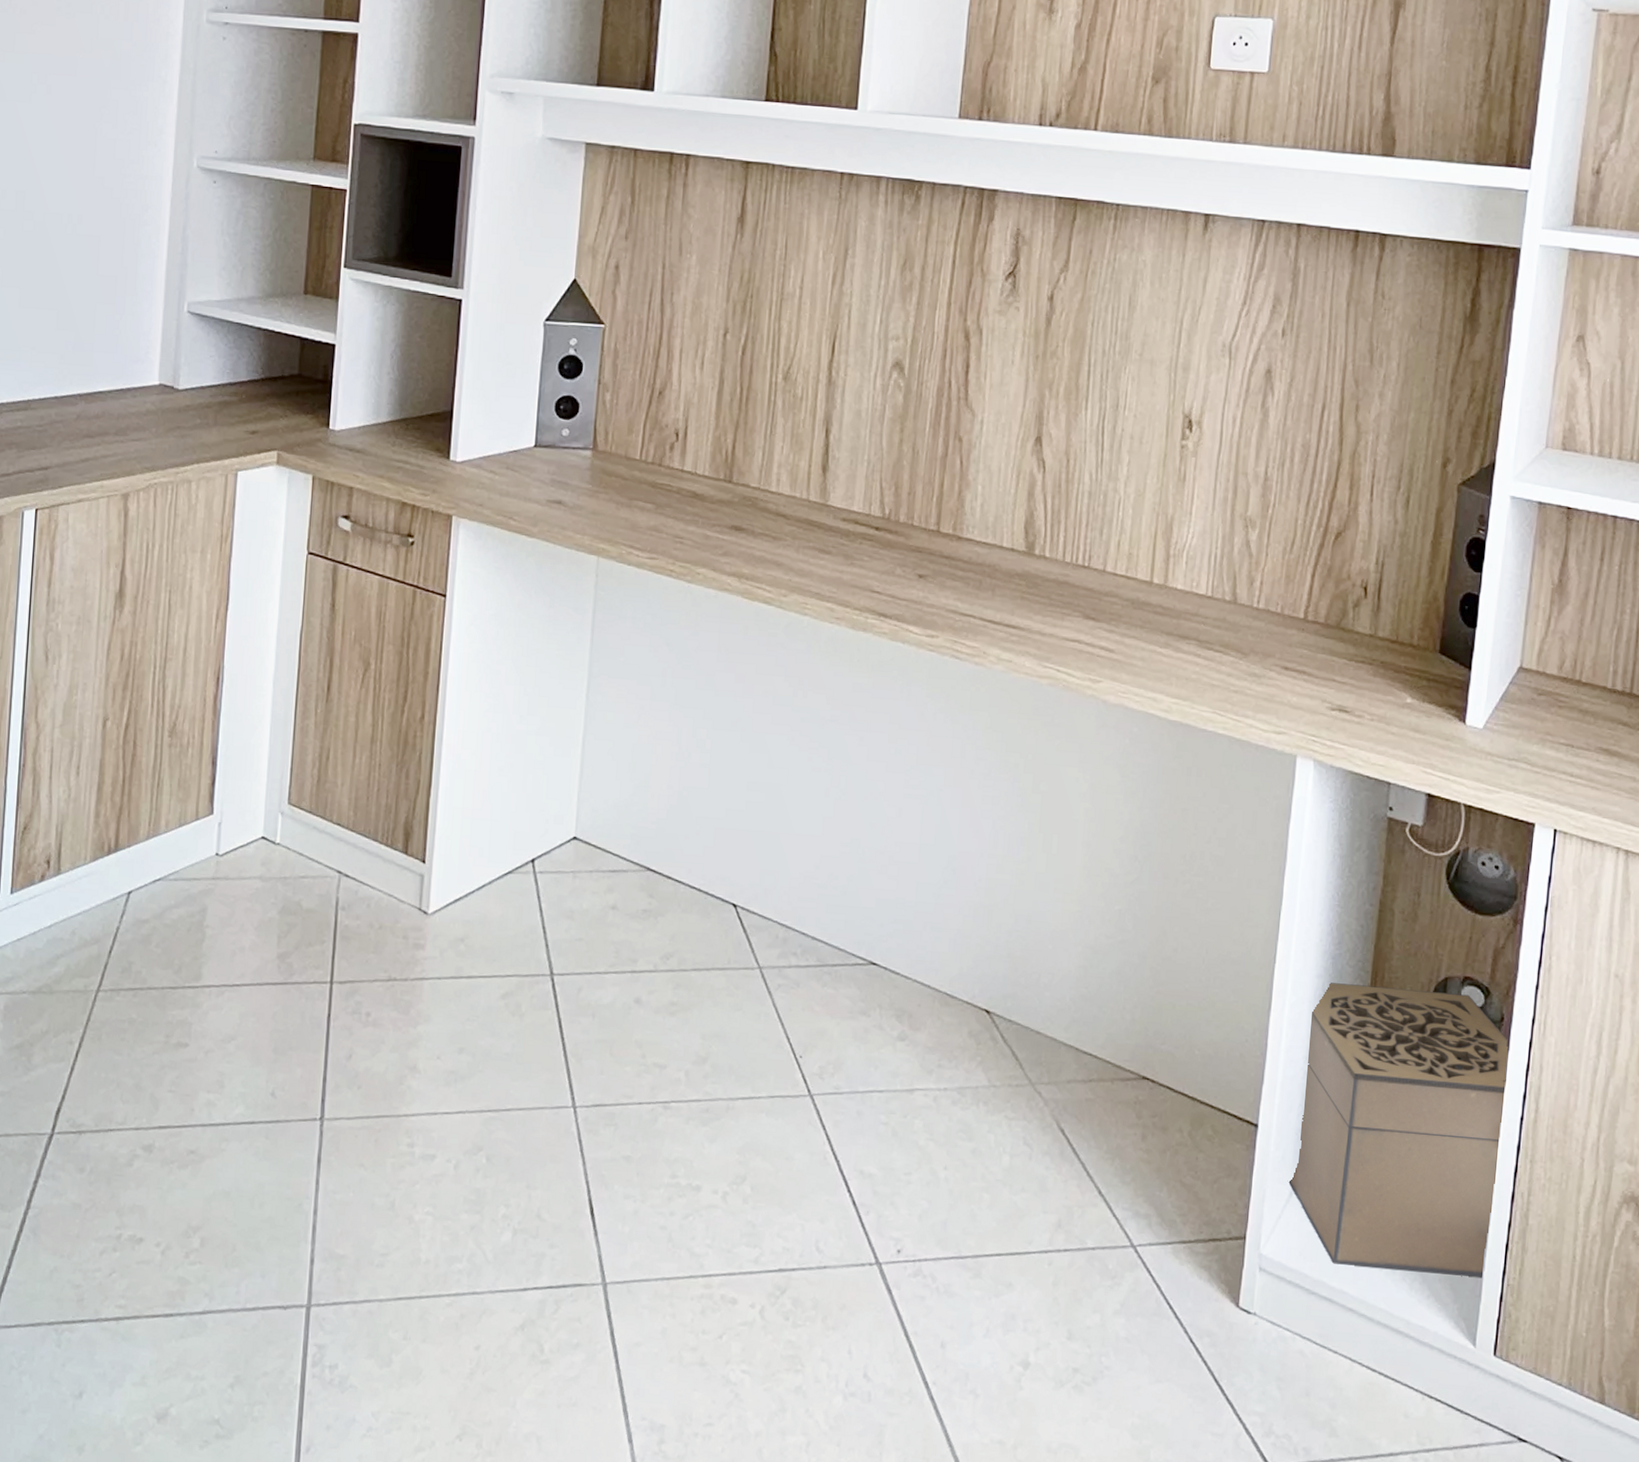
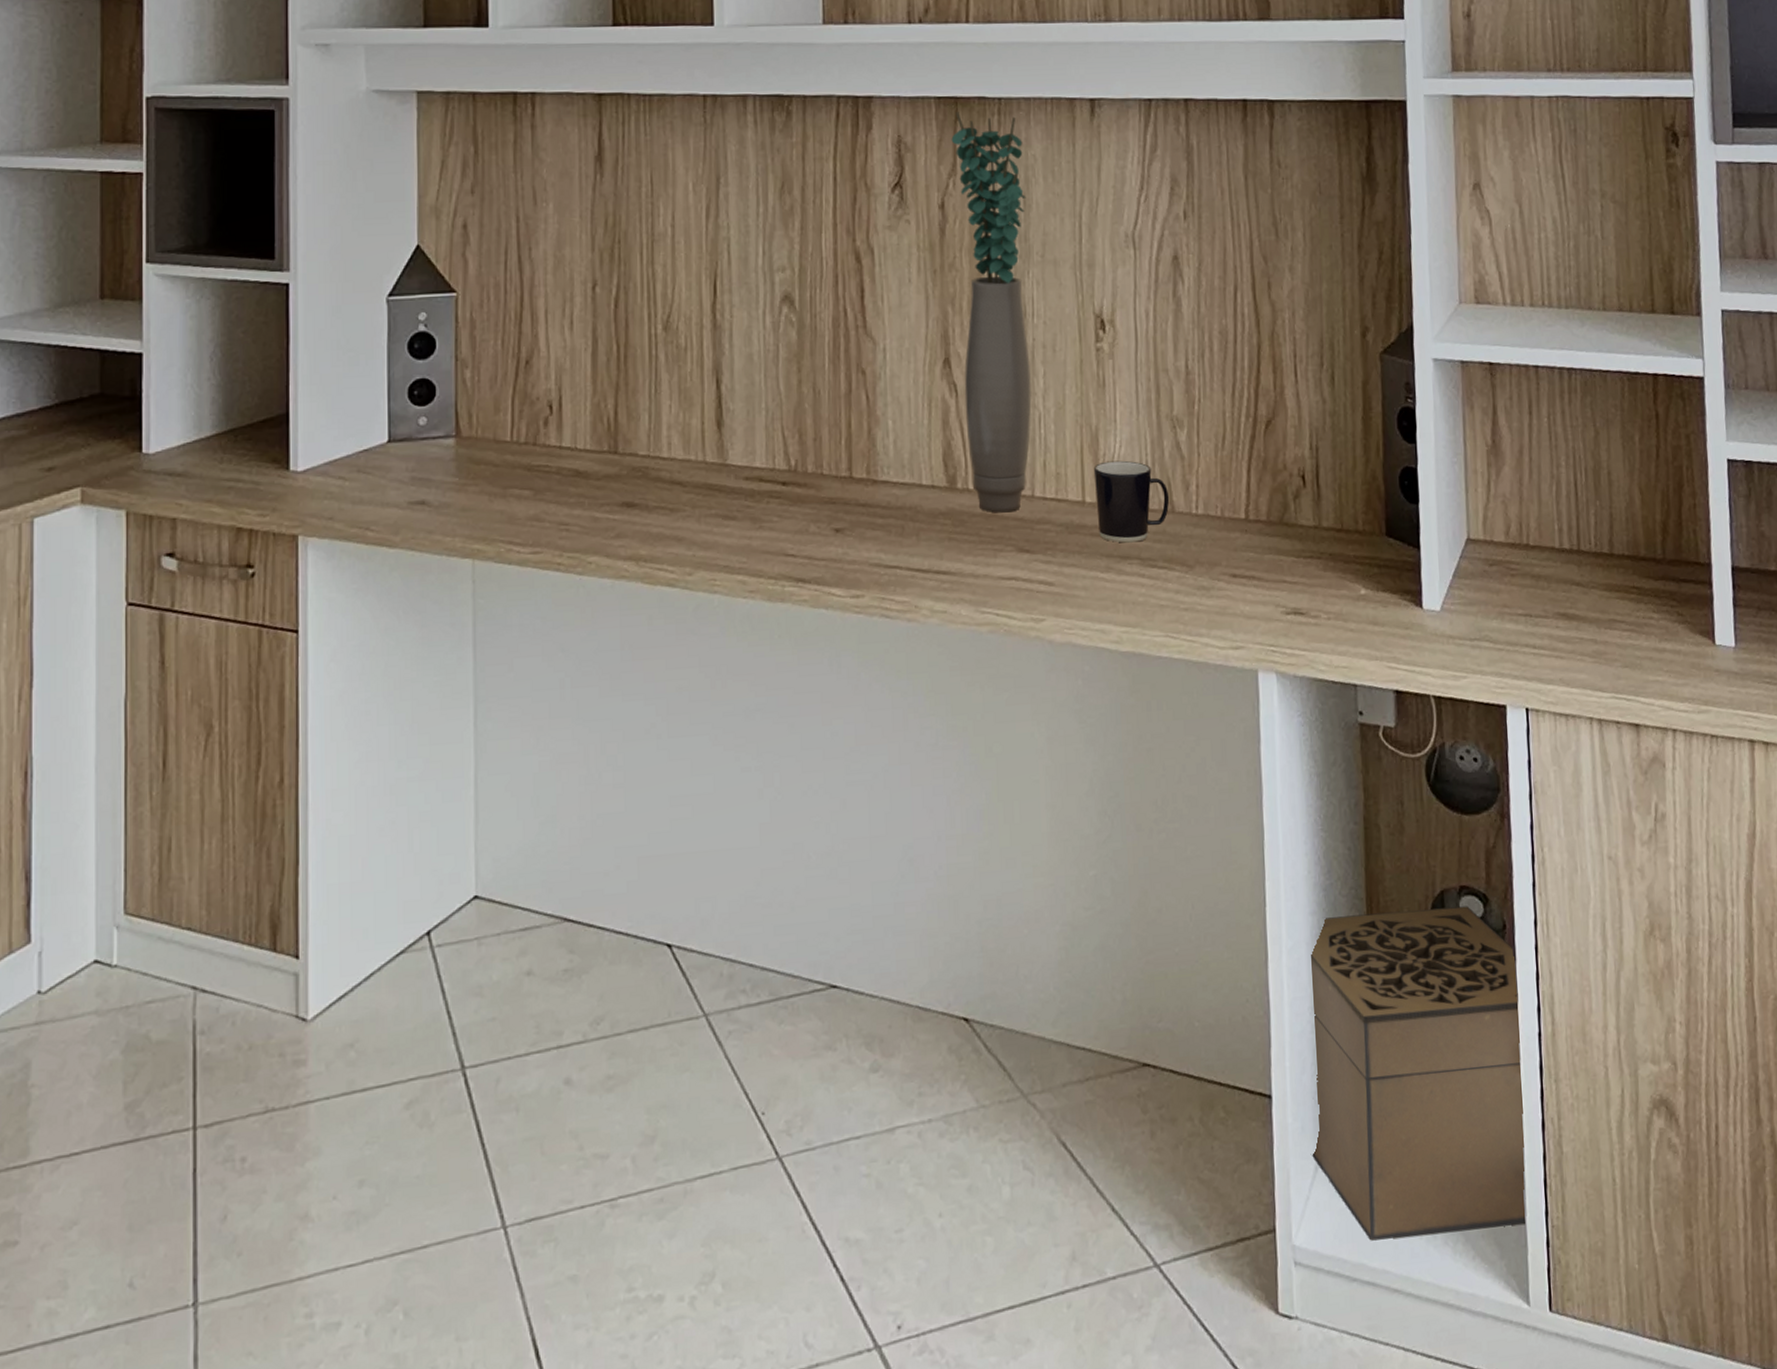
vase: none [1049,213,1135,582] -> present [951,112,1032,513]
mug: none [1162,549,1234,625] -> present [1093,460,1170,543]

